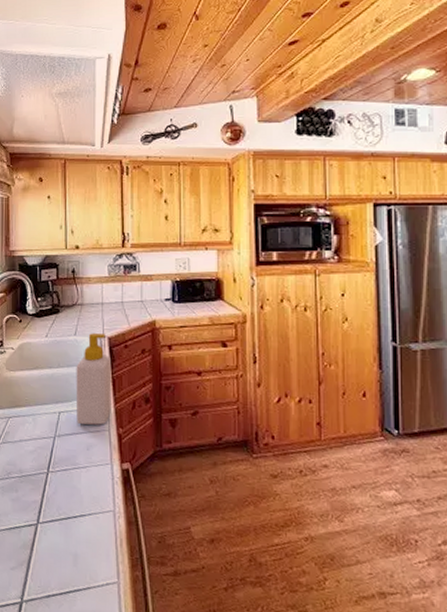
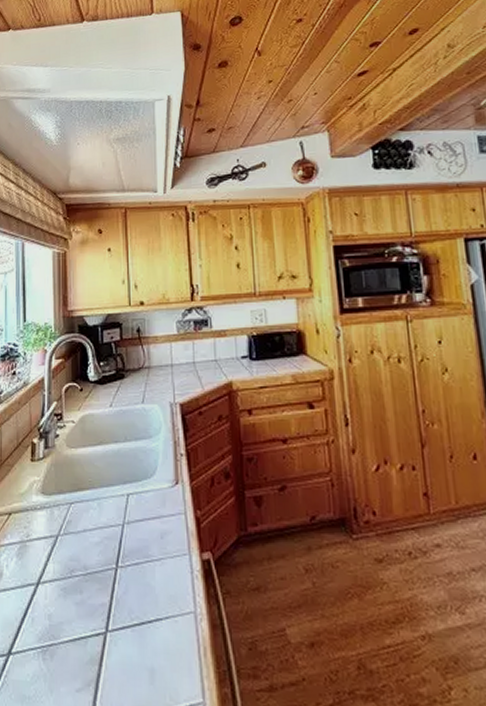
soap bottle: present [76,333,112,425] -> none [145,400,187,509]

